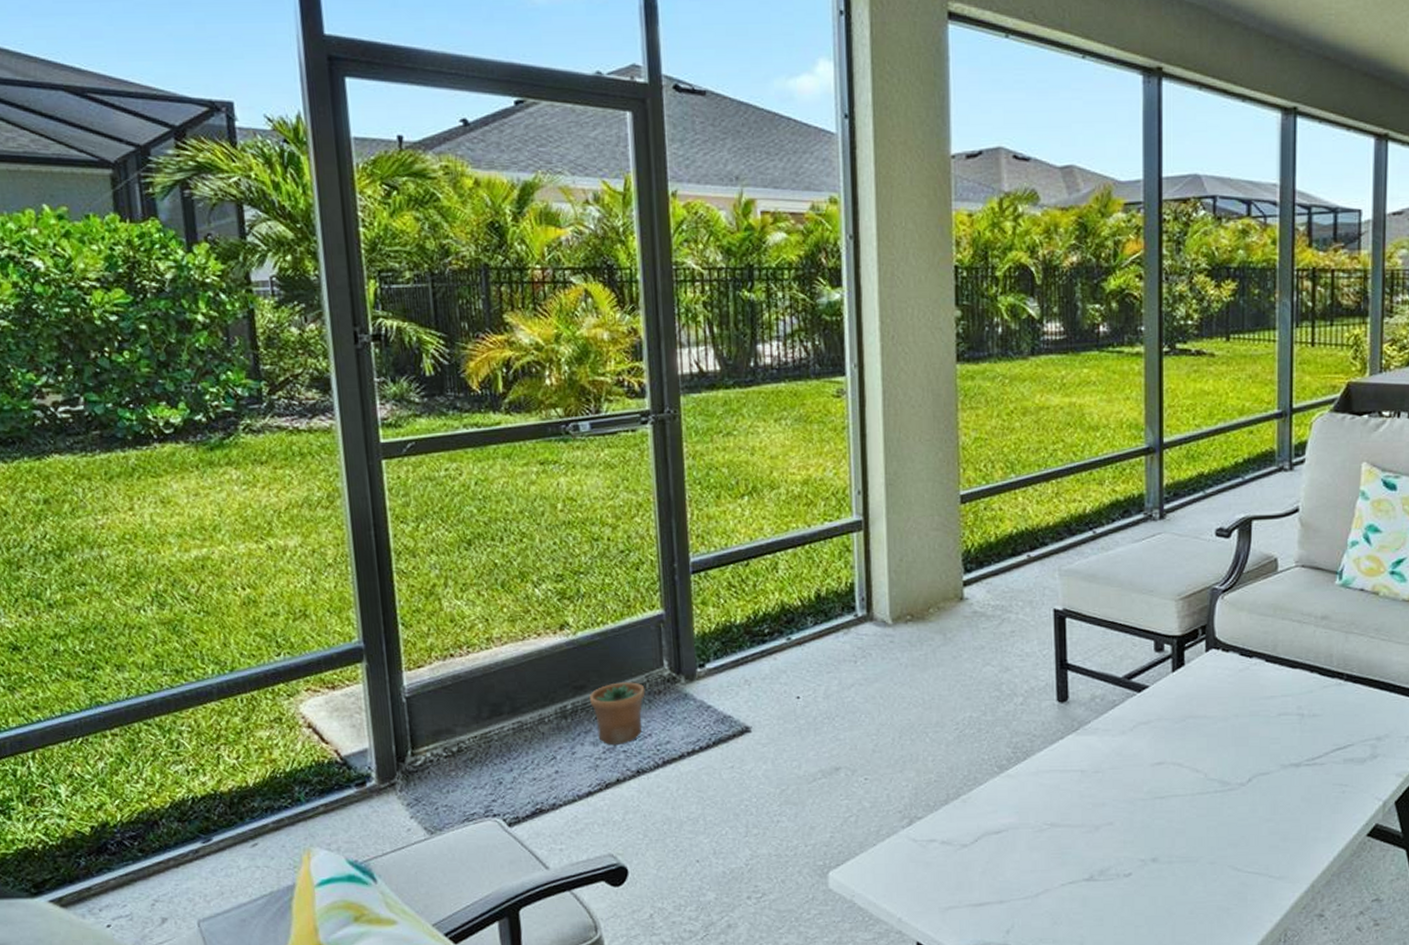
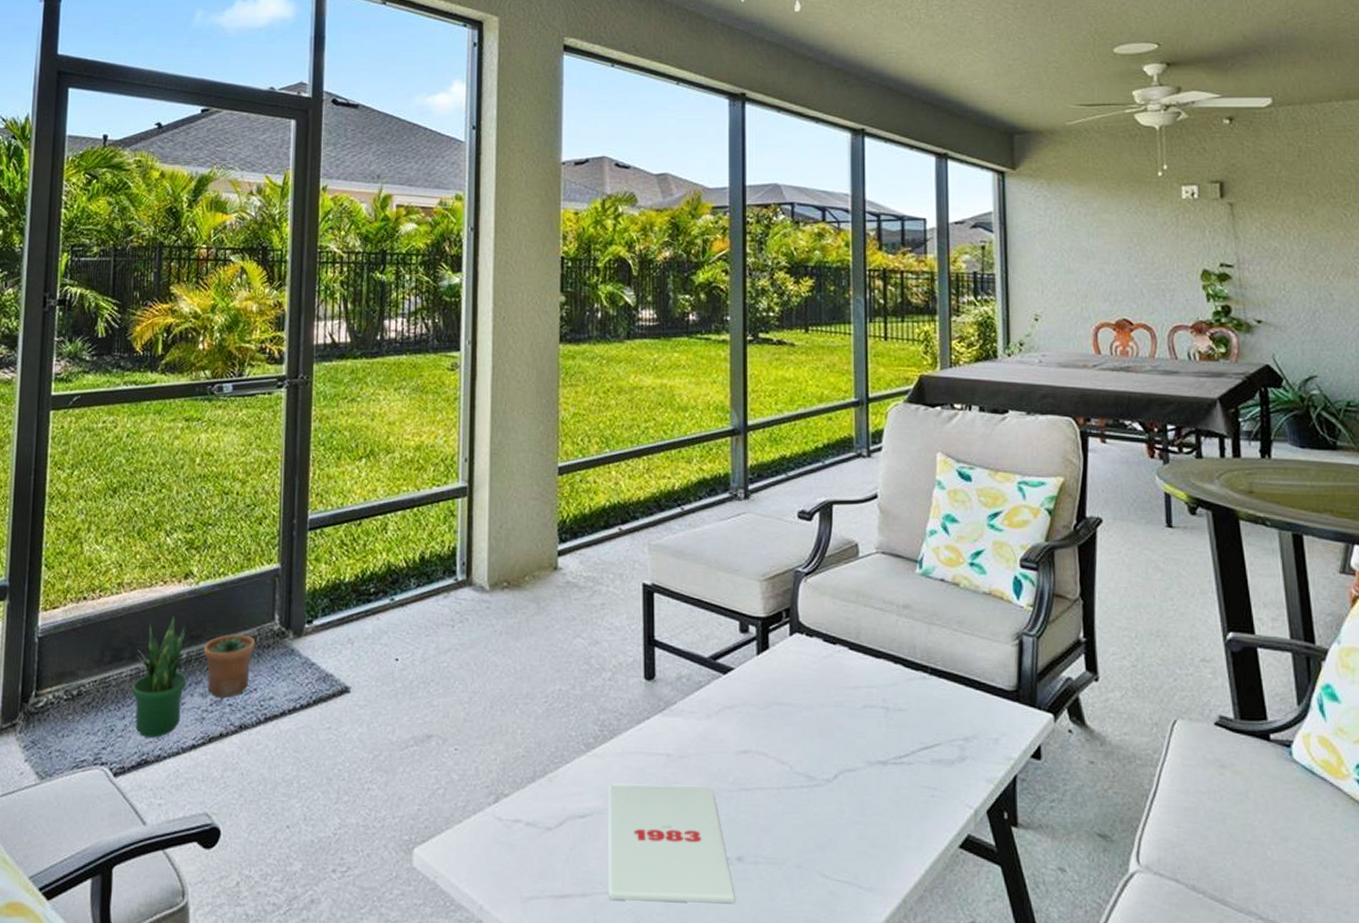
planter: none [516,667,574,788] -> present [132,615,186,738]
magazine: none [1022,797,1150,904] -> present [607,784,735,904]

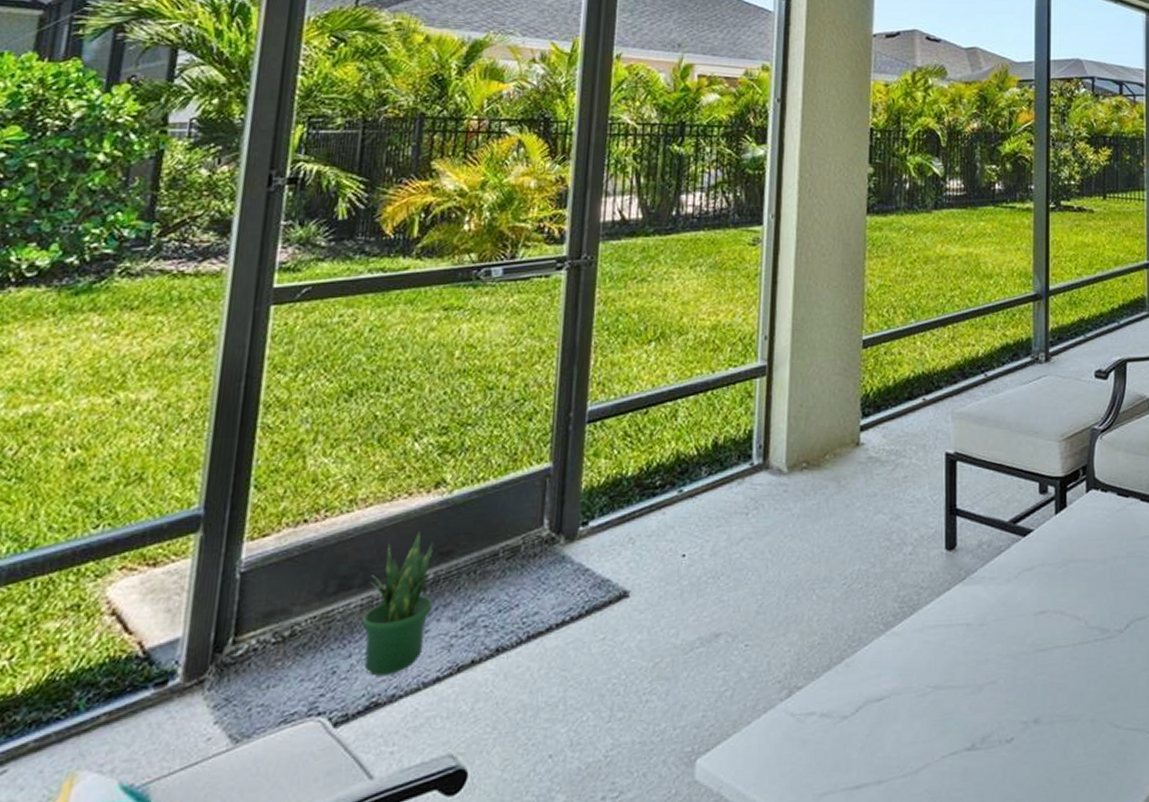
planter: present [204,634,256,698] -> none [455,545,520,619]
magazine: present [607,784,735,904] -> none [905,651,1031,783]

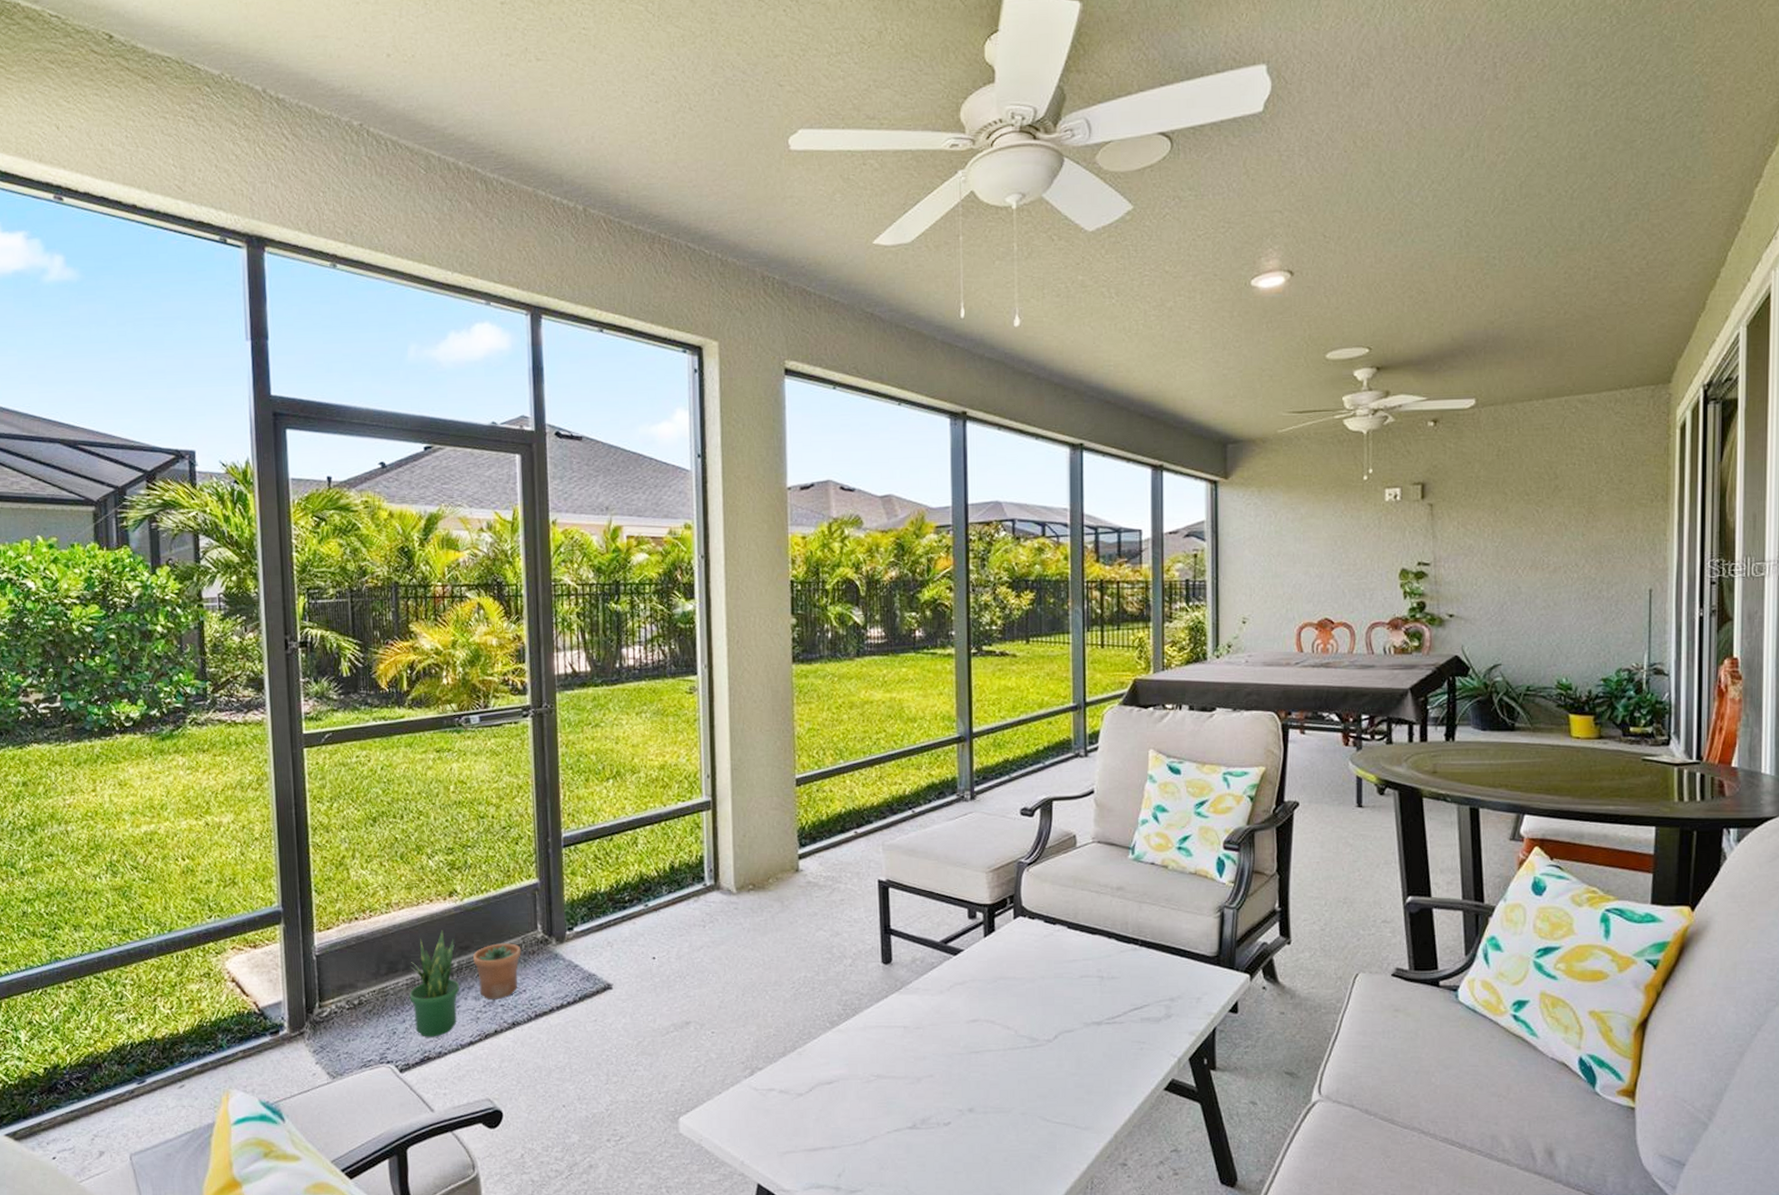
planter: none [455,545,520,619] -> present [473,943,521,999]

